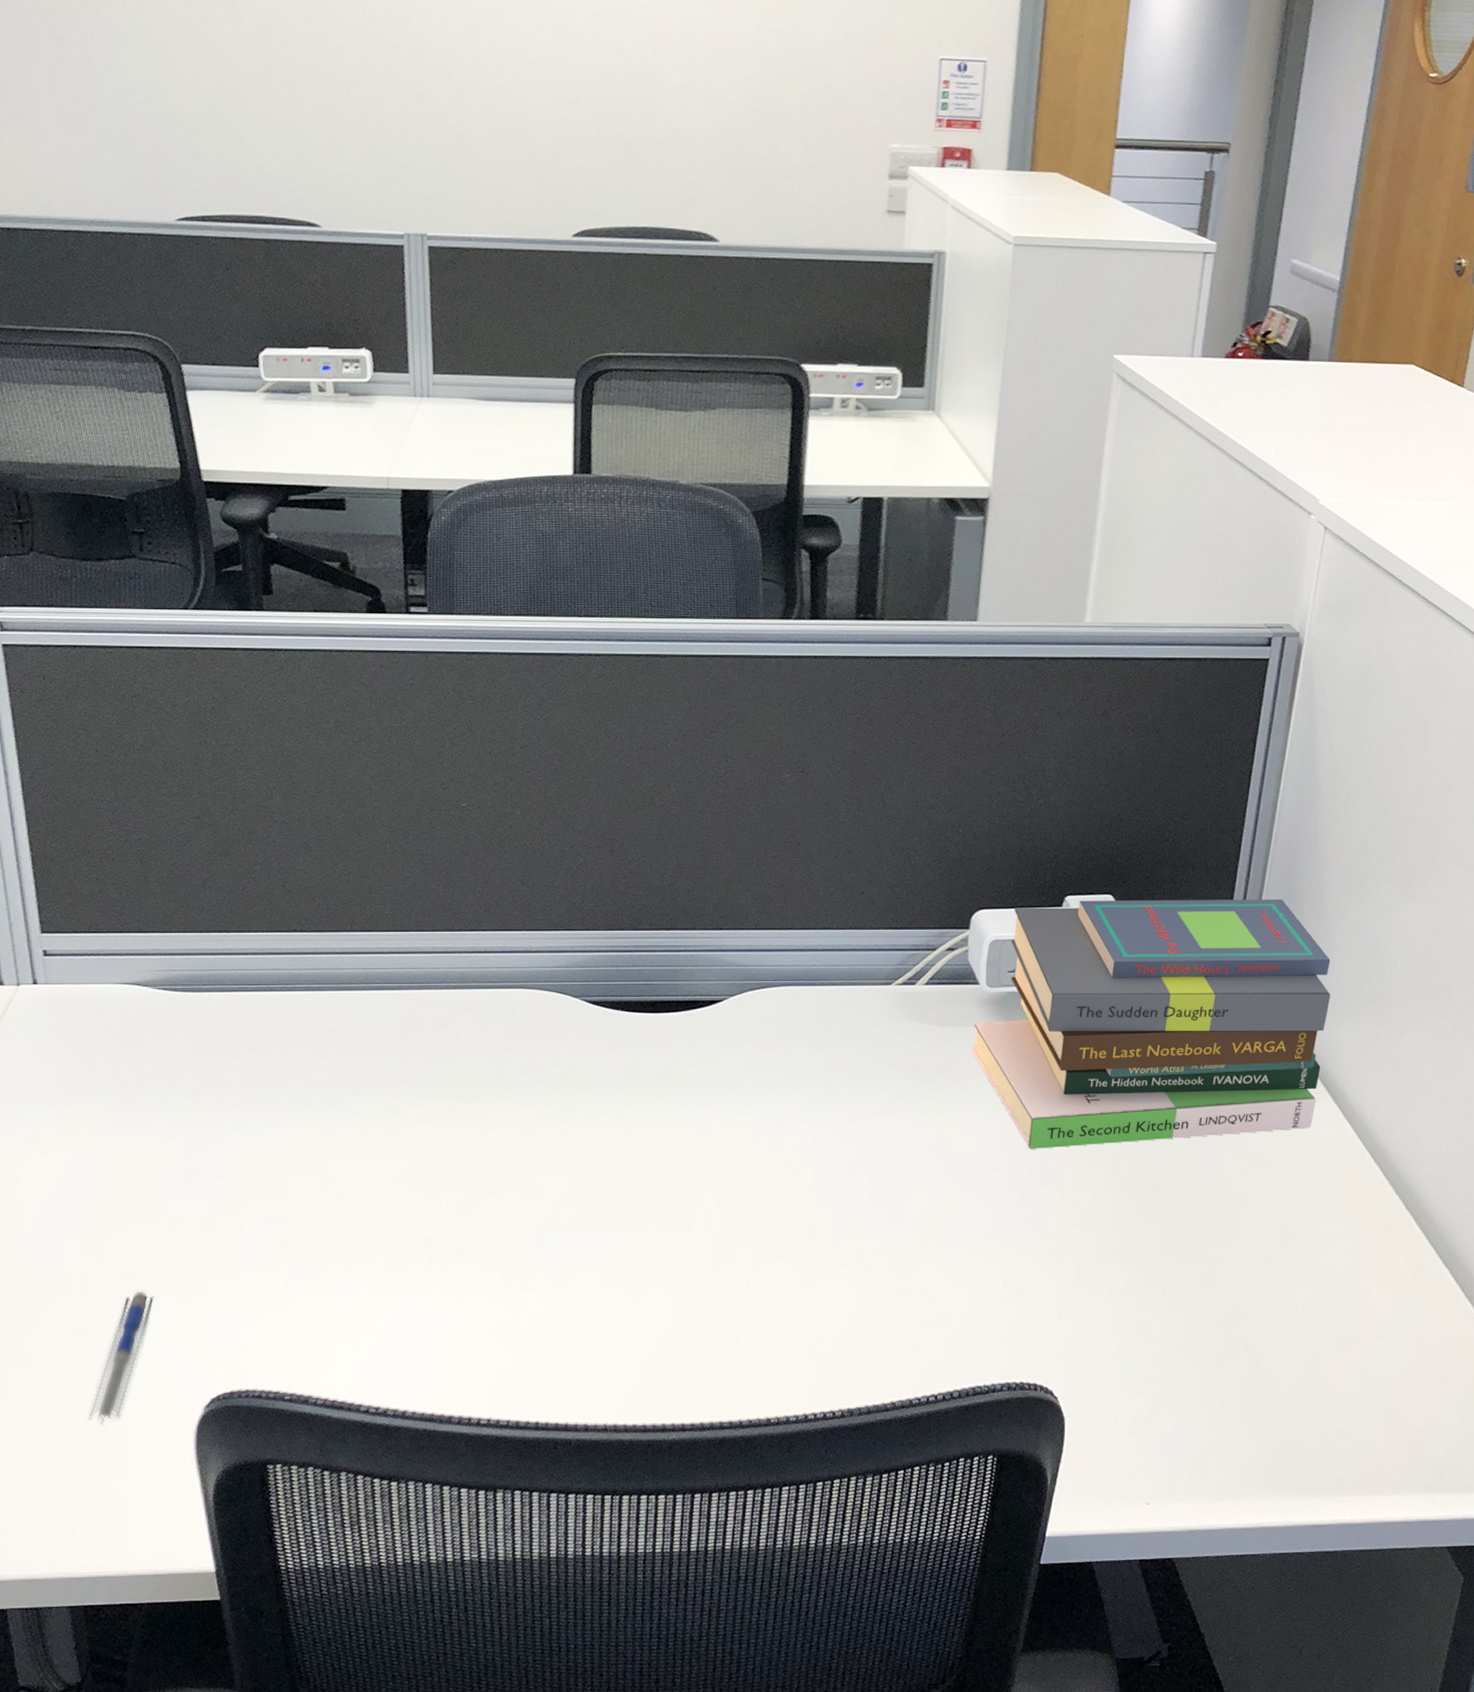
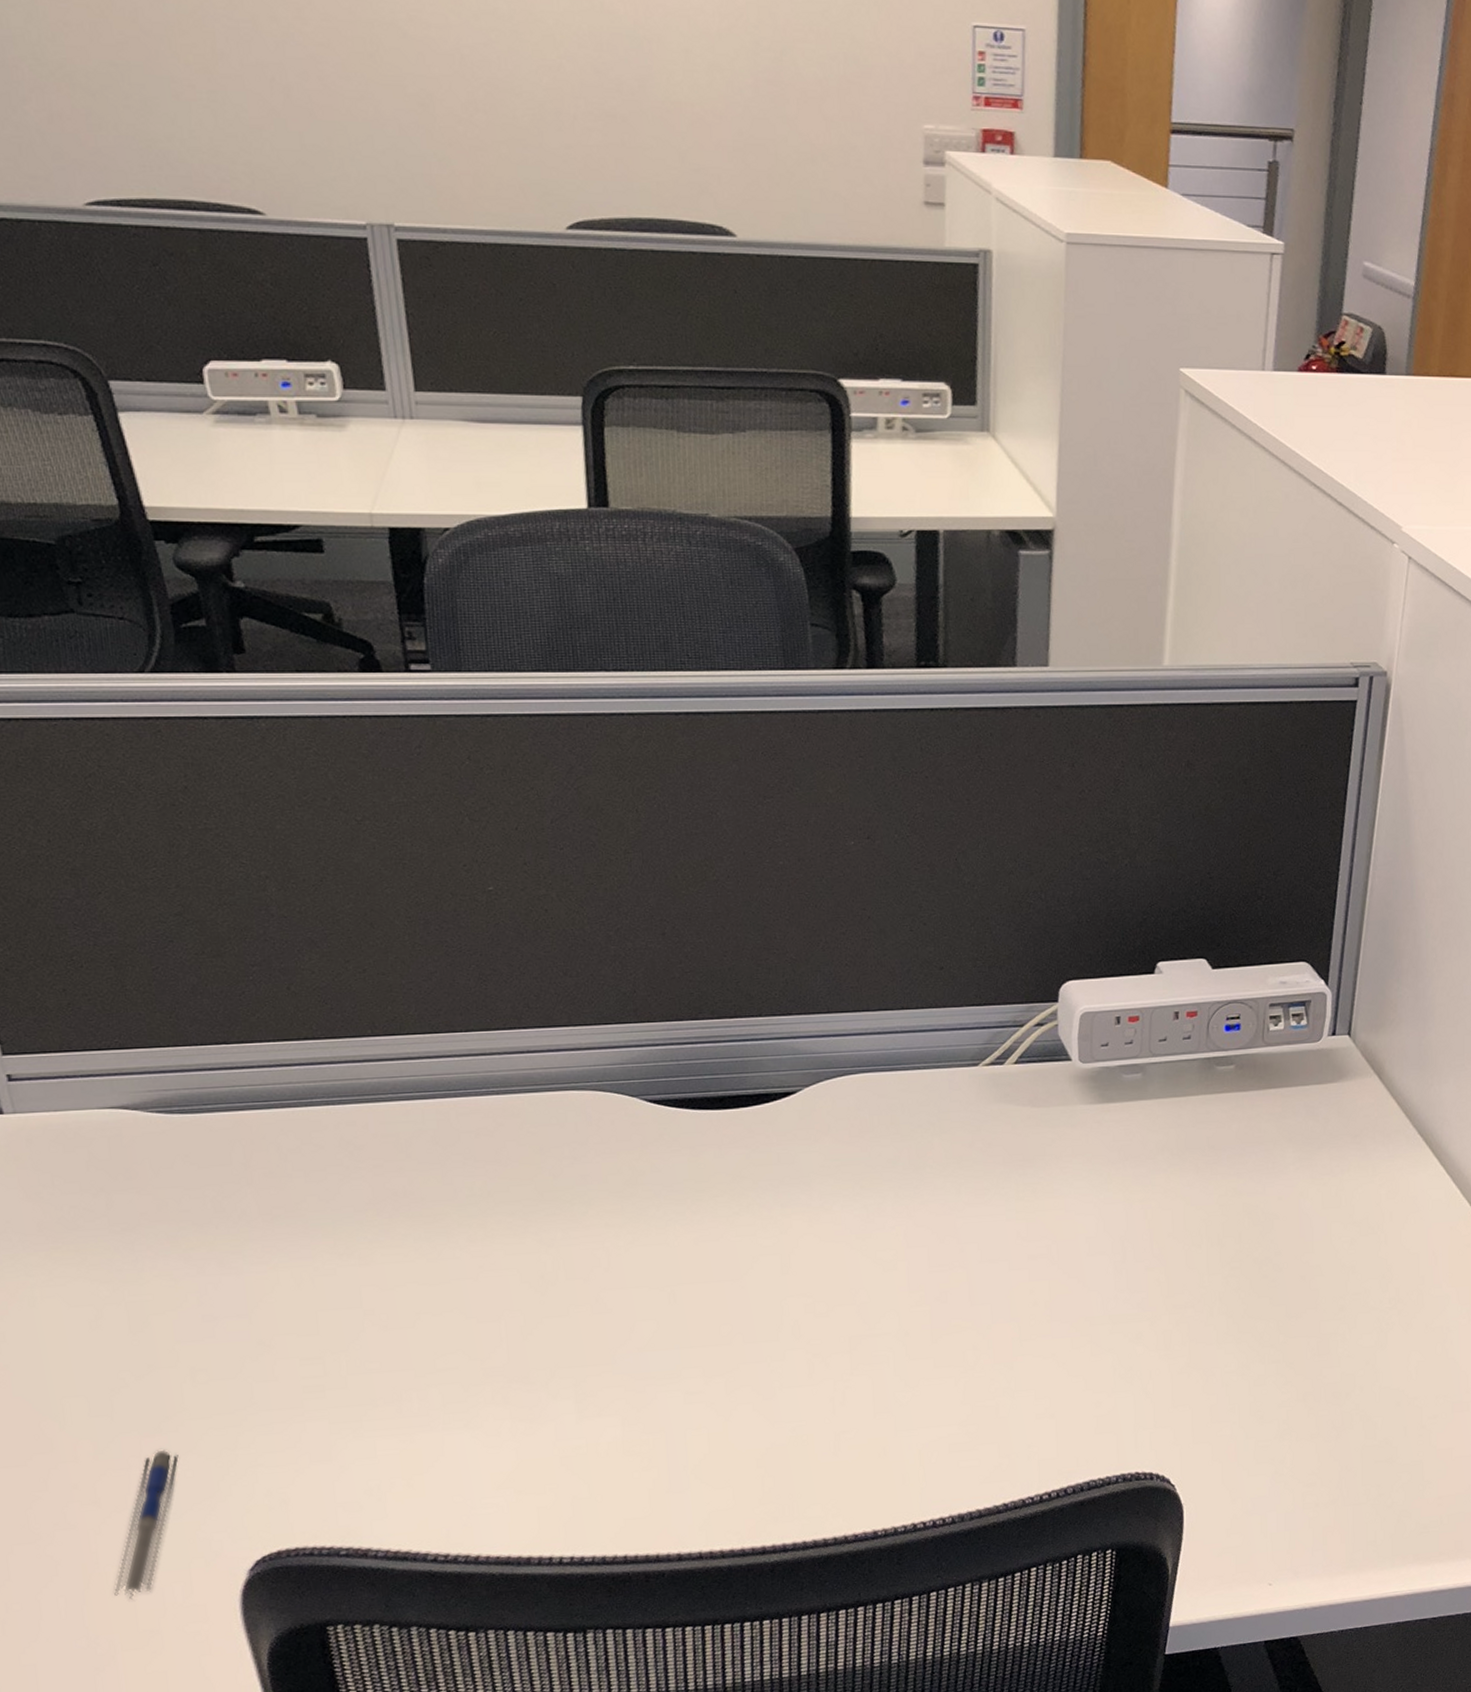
books: present [972,898,1331,1149] -> none [1067,955,1433,1231]

